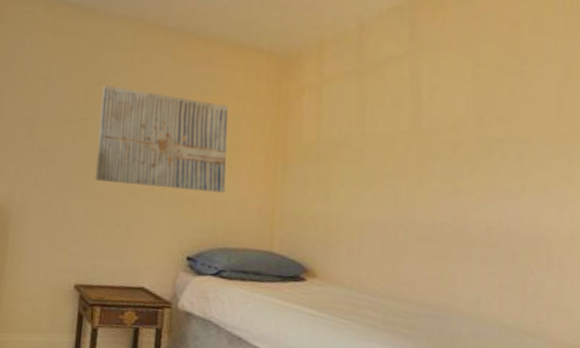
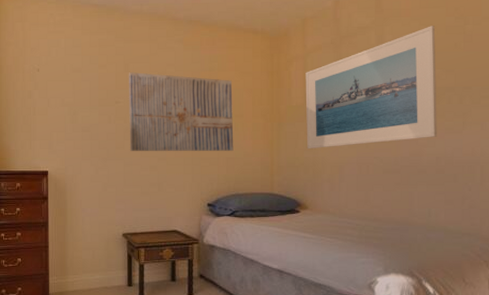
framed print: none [318,62,488,201] -> present [305,26,437,149]

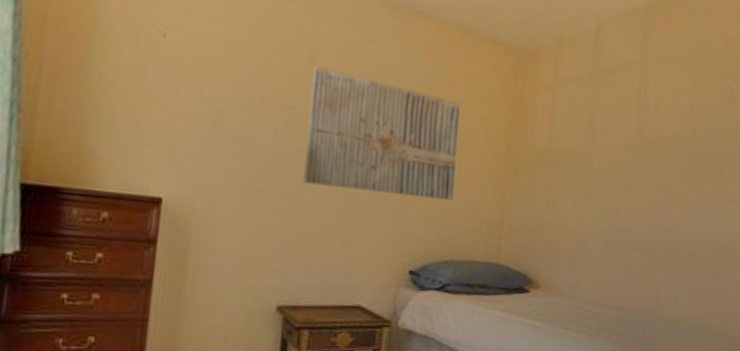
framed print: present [305,26,437,149] -> none [546,77,702,213]

